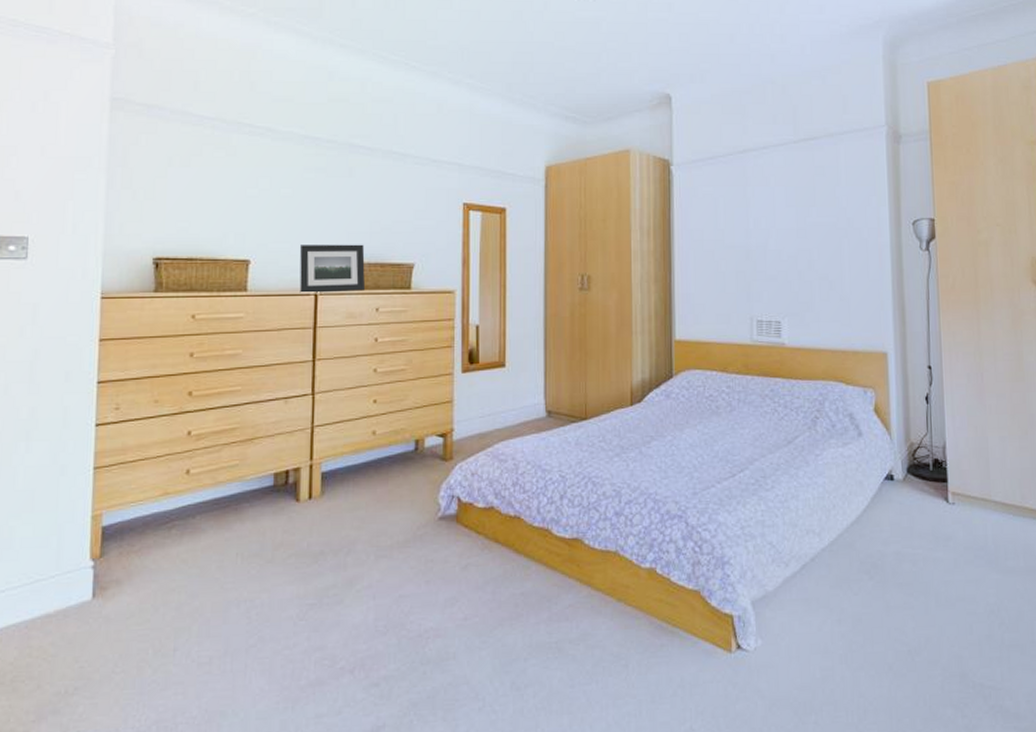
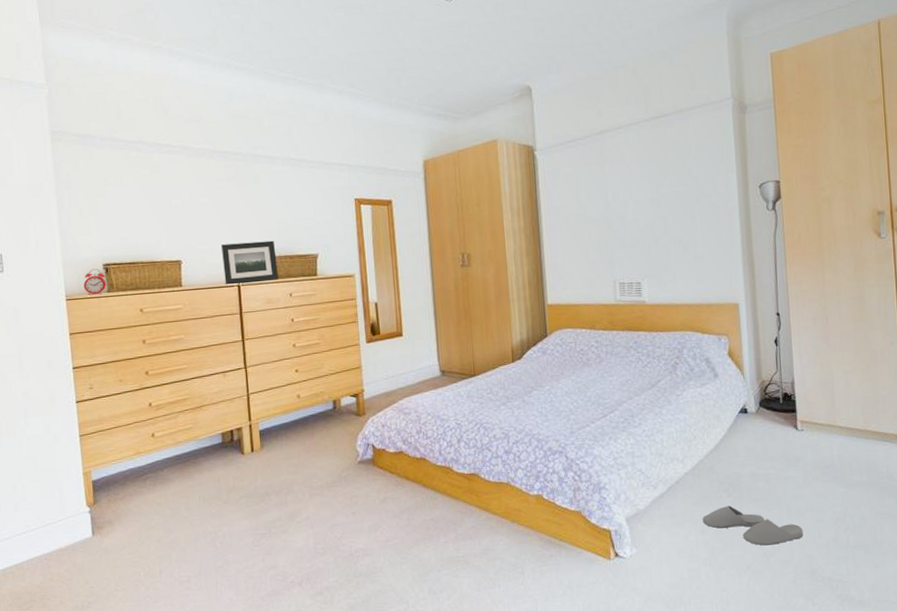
alarm clock: none [125,263,155,295] -> present [83,269,107,295]
slippers: none [839,591,953,641] -> present [702,506,804,546]

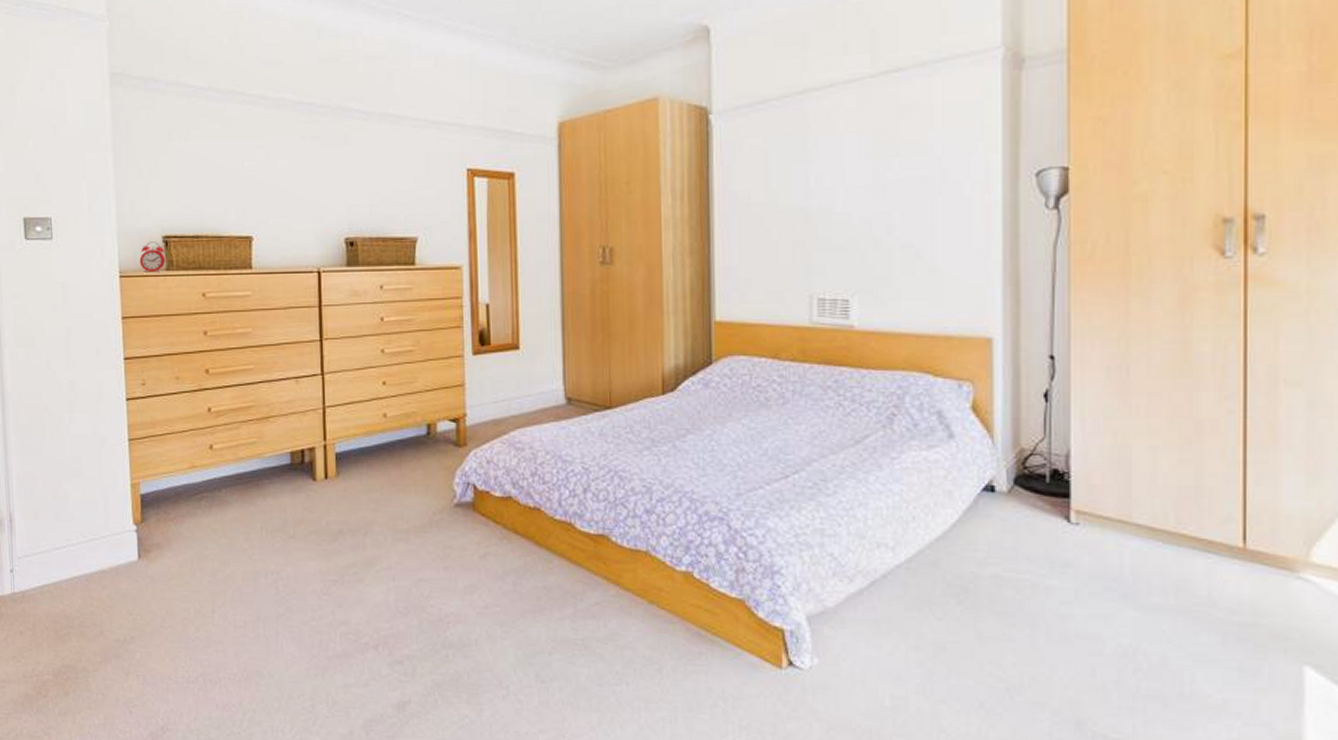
picture frame: present [220,240,280,285] -> none [299,217,369,270]
slippers: present [702,506,804,546] -> none [917,617,1068,679]

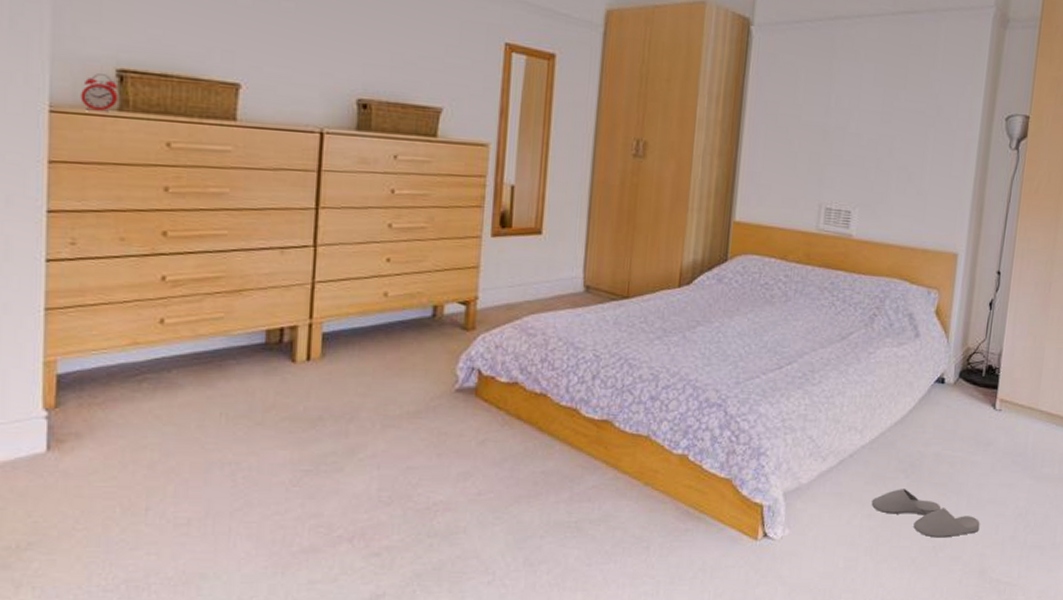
slippers: none [917,617,1068,679] -> present [871,489,980,538]

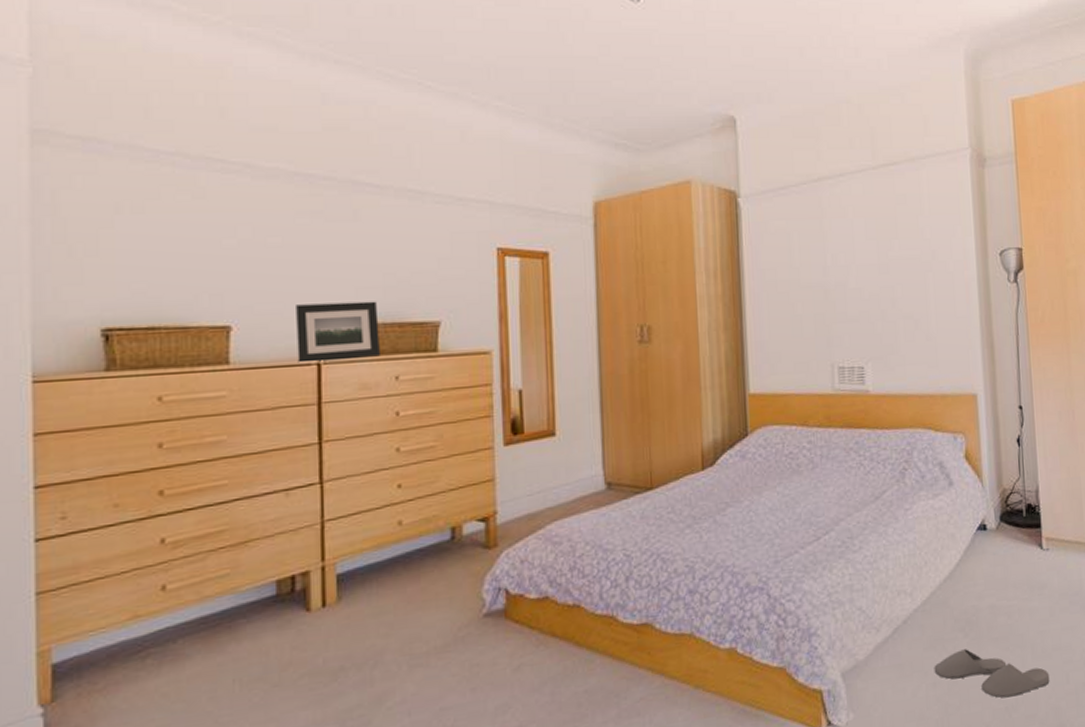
alarm clock: present [80,74,119,114] -> none [65,336,105,376]
picture frame: none [301,72,383,134] -> present [294,301,382,363]

